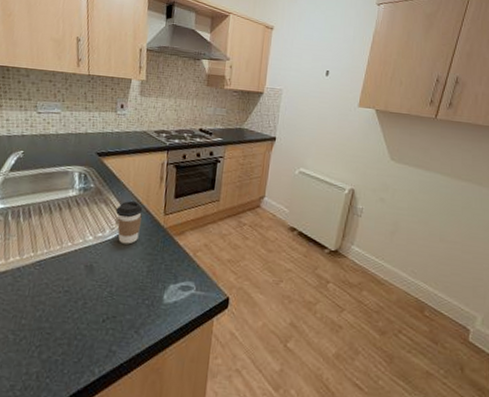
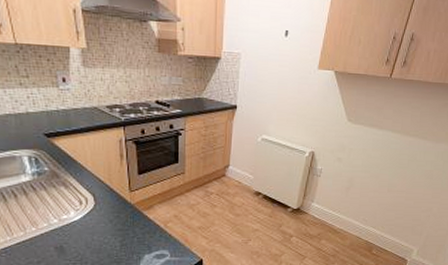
coffee cup: present [116,201,143,244] -> none [78,181,106,223]

